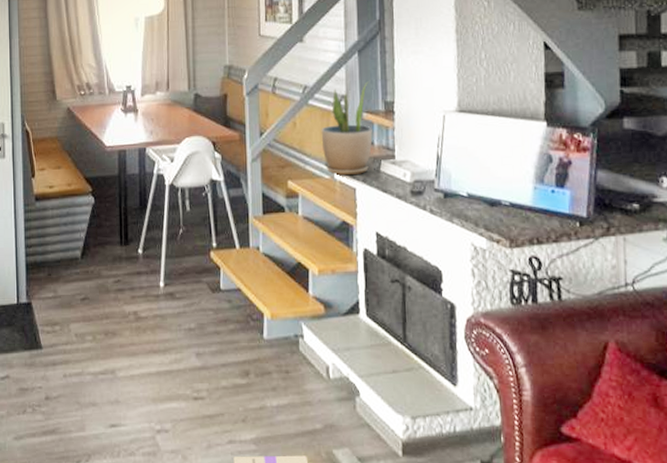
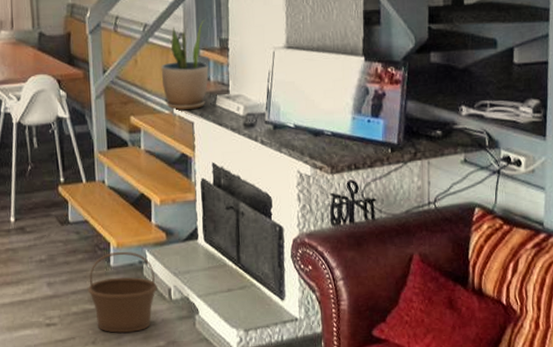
basket: none [239,323,314,413] -> present [88,251,157,334]

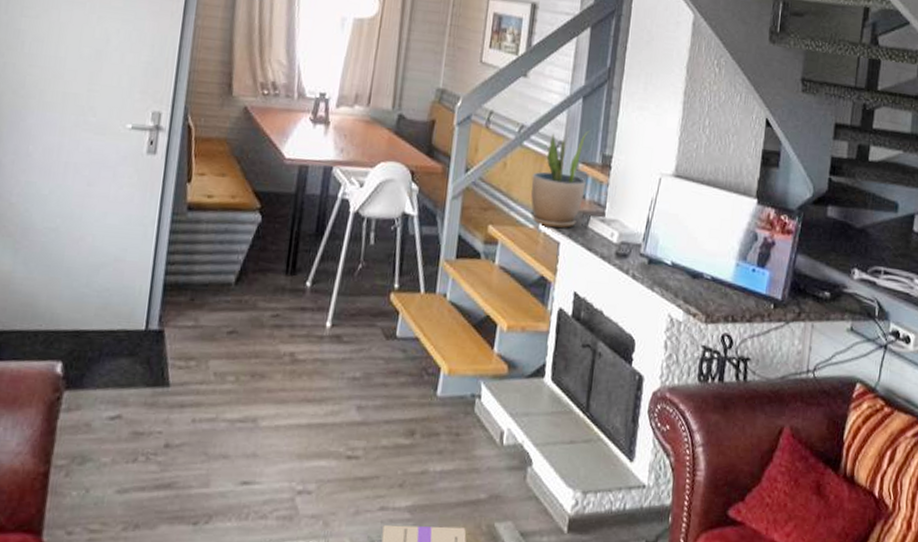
basket: present [88,251,157,334] -> none [405,379,489,479]

